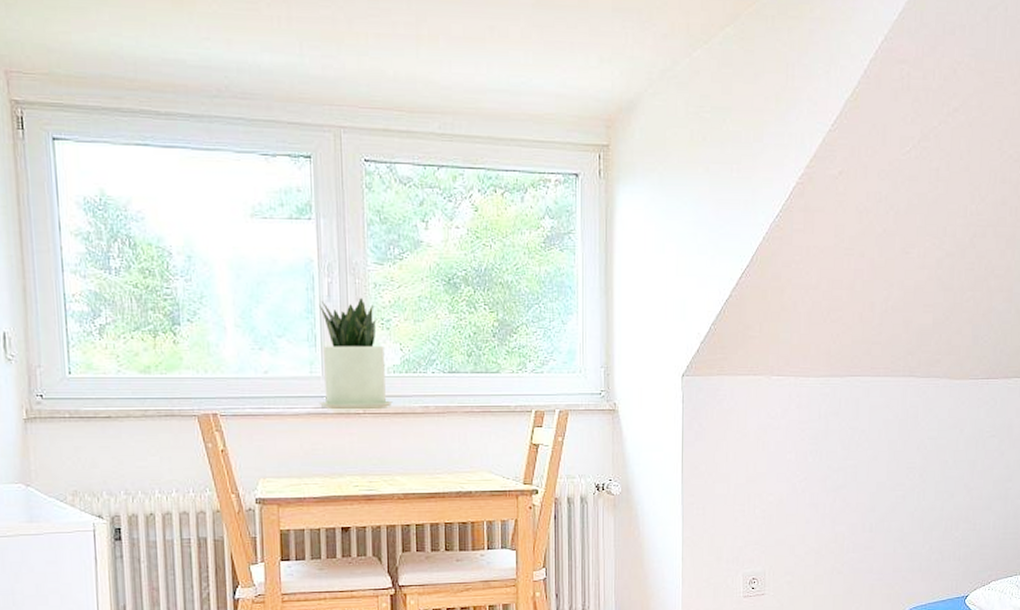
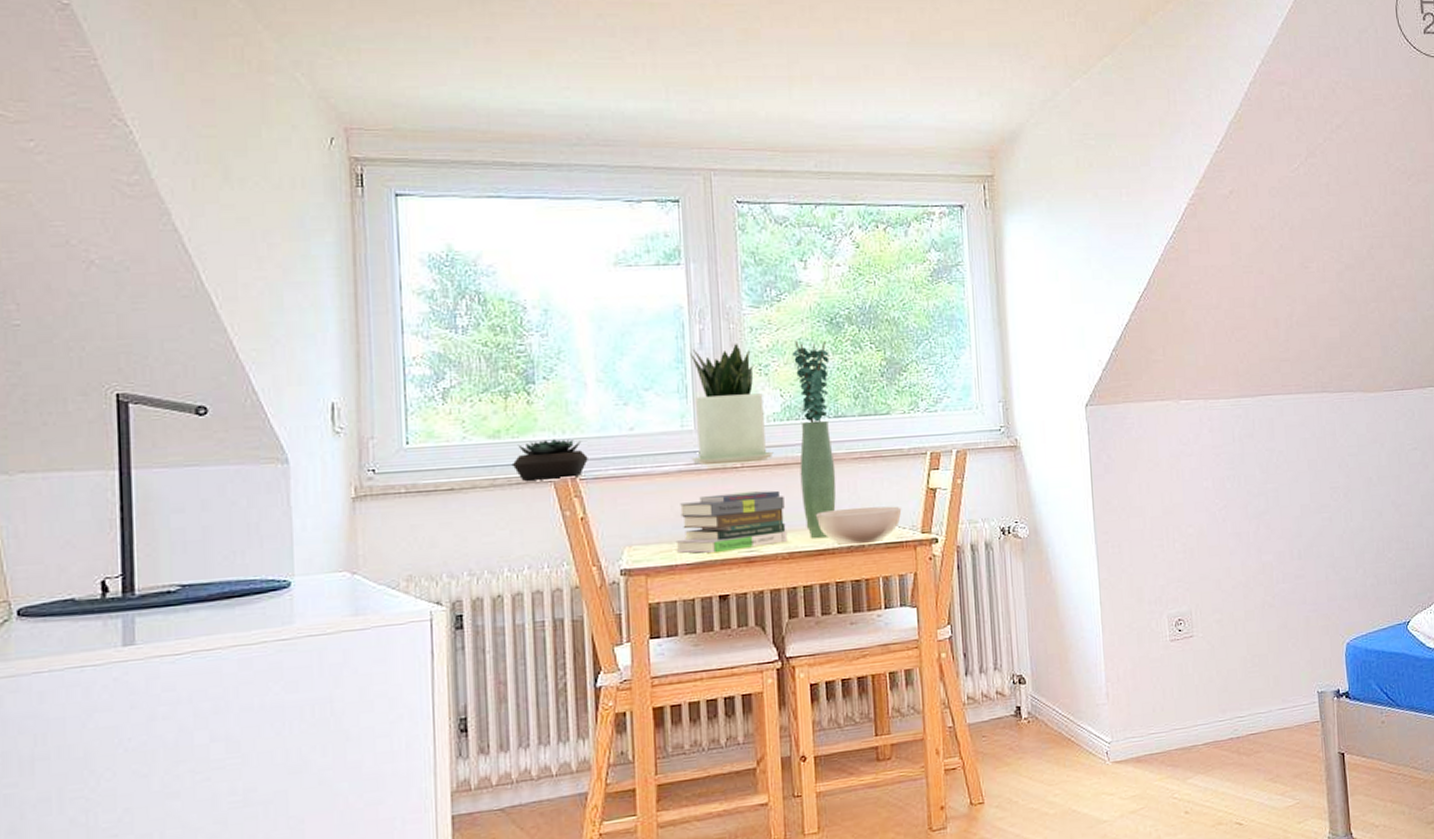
succulent plant: none [160,377,228,413] -> present [511,438,588,481]
books: none [304,436,403,490] -> present [675,490,788,554]
vase: none [412,298,448,483] -> present [792,340,837,539]
bowl: none [428,457,507,491] -> present [815,506,902,546]

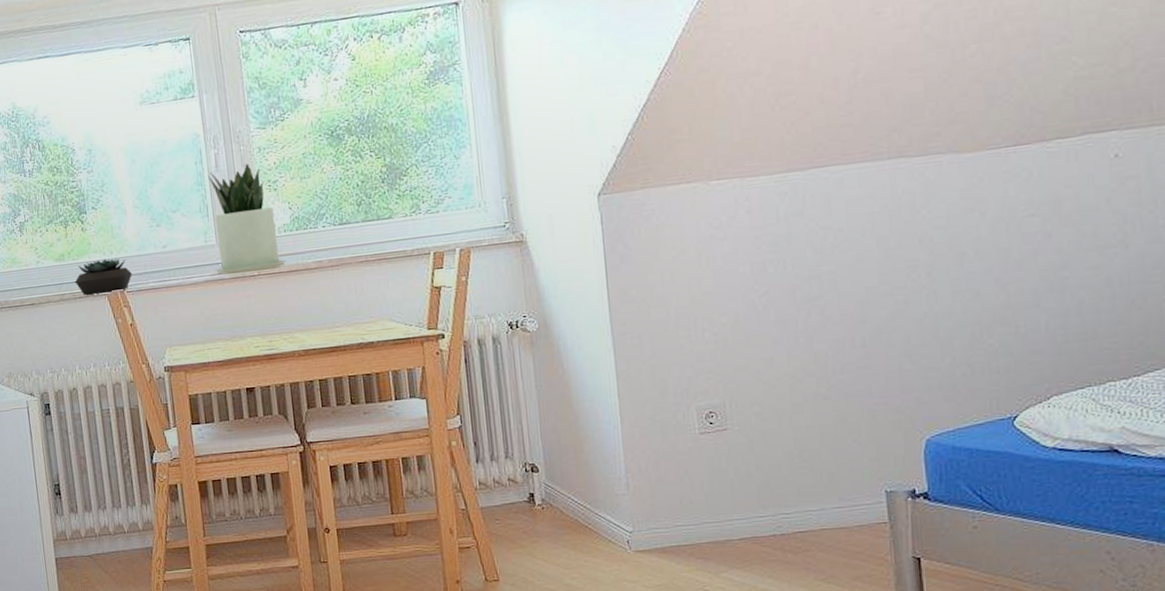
books: present [675,490,788,554] -> none [207,294,303,352]
vase: present [792,340,837,539] -> none [297,154,345,338]
bowl: present [815,506,902,546] -> none [326,304,408,343]

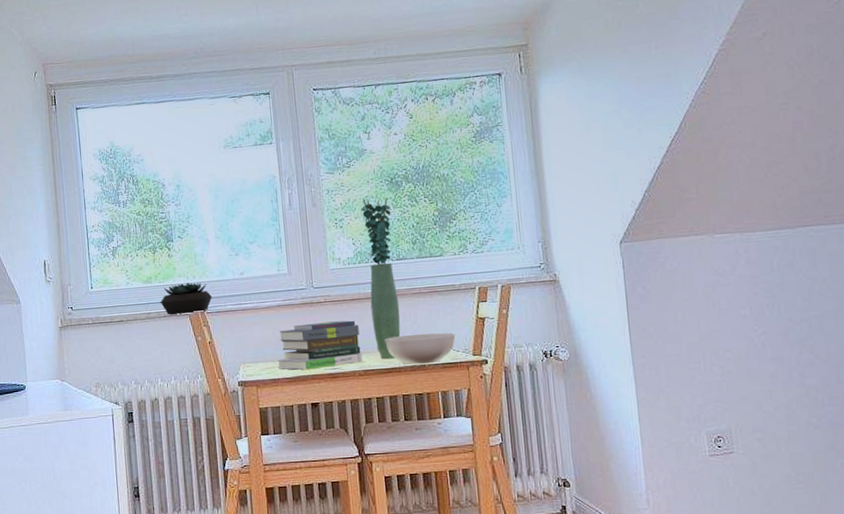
books: none [207,294,303,352] -> present [277,320,363,370]
planter: present [208,163,286,276] -> none [282,203,349,301]
vase: none [297,154,345,338] -> present [361,198,401,360]
bowl: none [326,304,408,343] -> present [384,332,456,366]

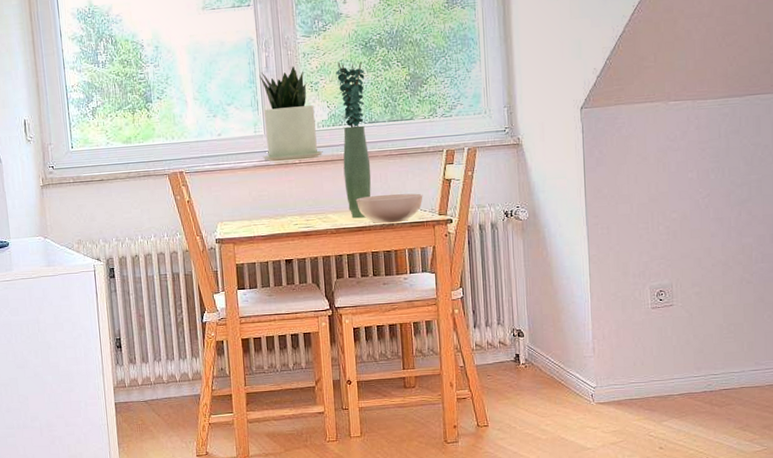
succulent plant: present [160,282,212,314] -> none [139,142,191,174]
books: present [277,320,363,370] -> none [253,181,335,229]
planter: none [282,203,349,301] -> present [259,66,323,162]

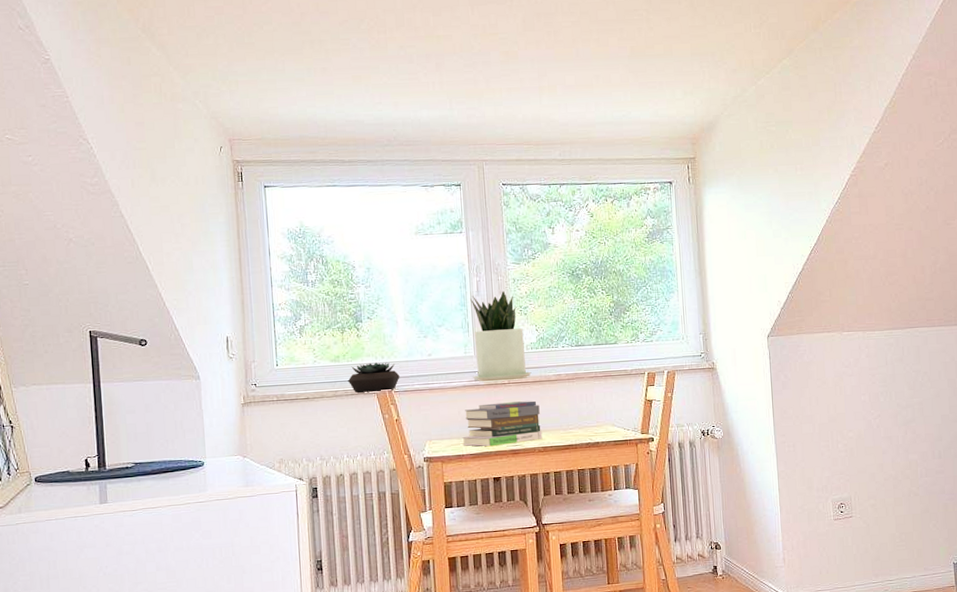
succulent plant: none [139,142,191,174] -> present [347,362,400,393]
books: none [253,181,335,229] -> present [462,400,543,447]
vase: present [336,62,372,219] -> none [544,288,578,437]
bowl: present [355,193,423,224] -> none [562,413,627,443]

